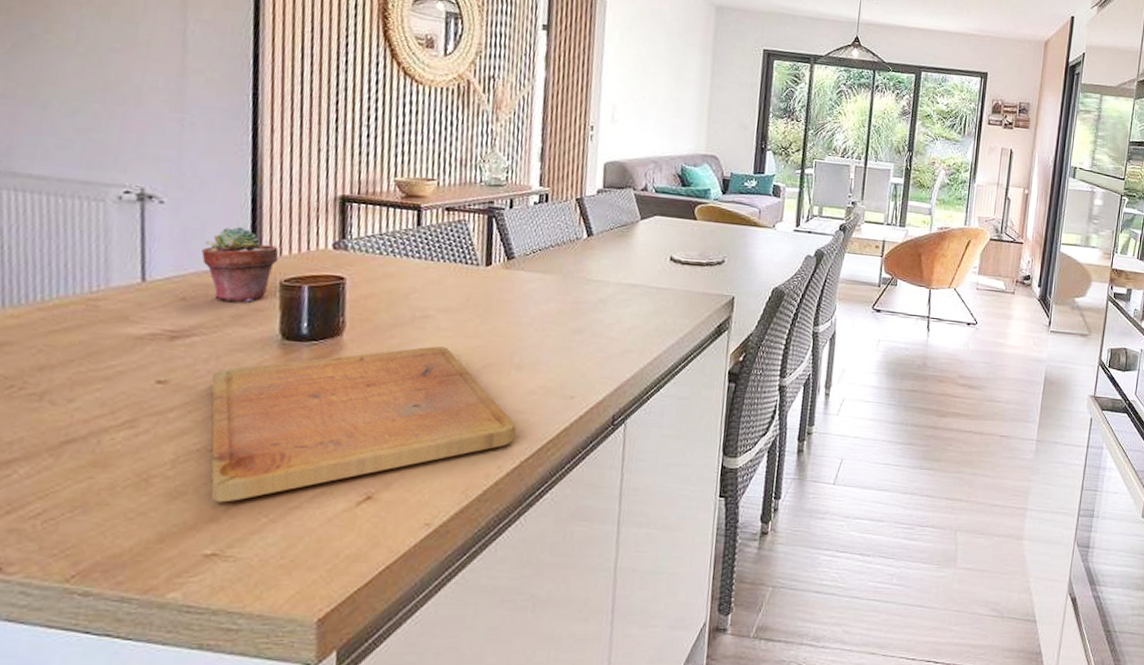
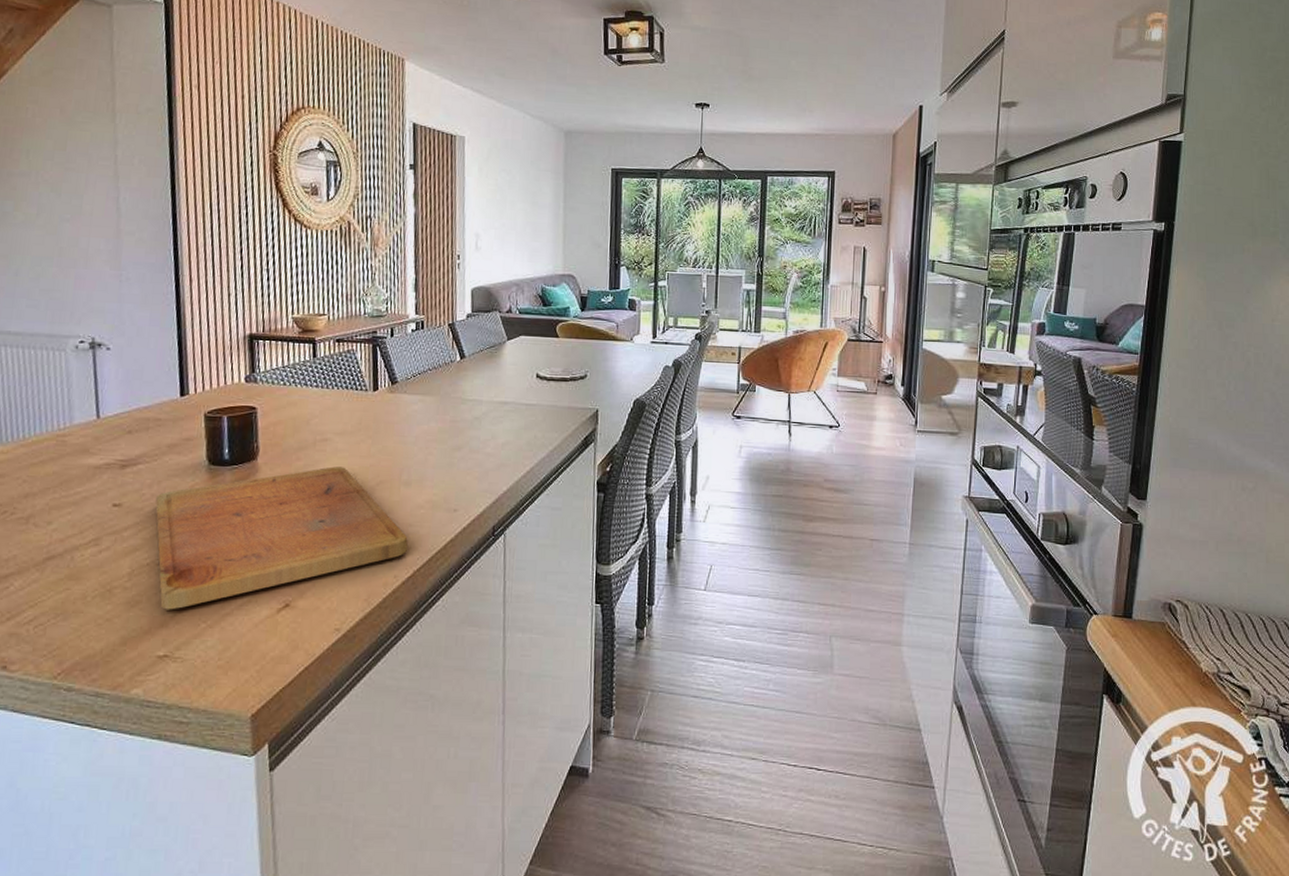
potted succulent: present [201,227,279,303] -> none [141,367,202,434]

